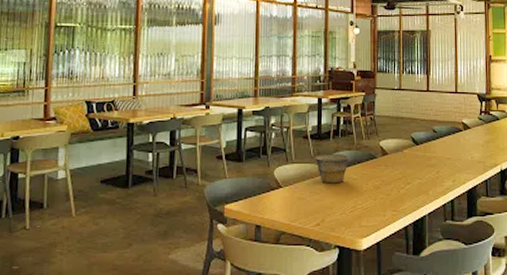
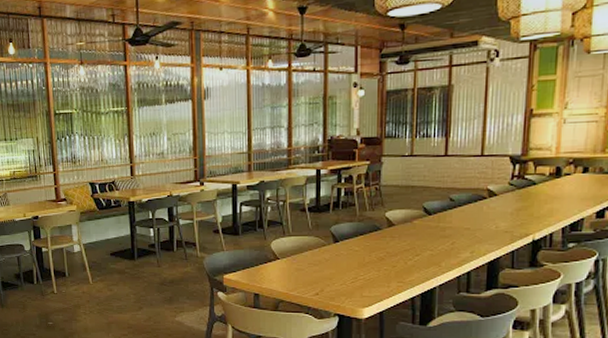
bowl: present [315,153,349,184] -> none [313,225,351,256]

